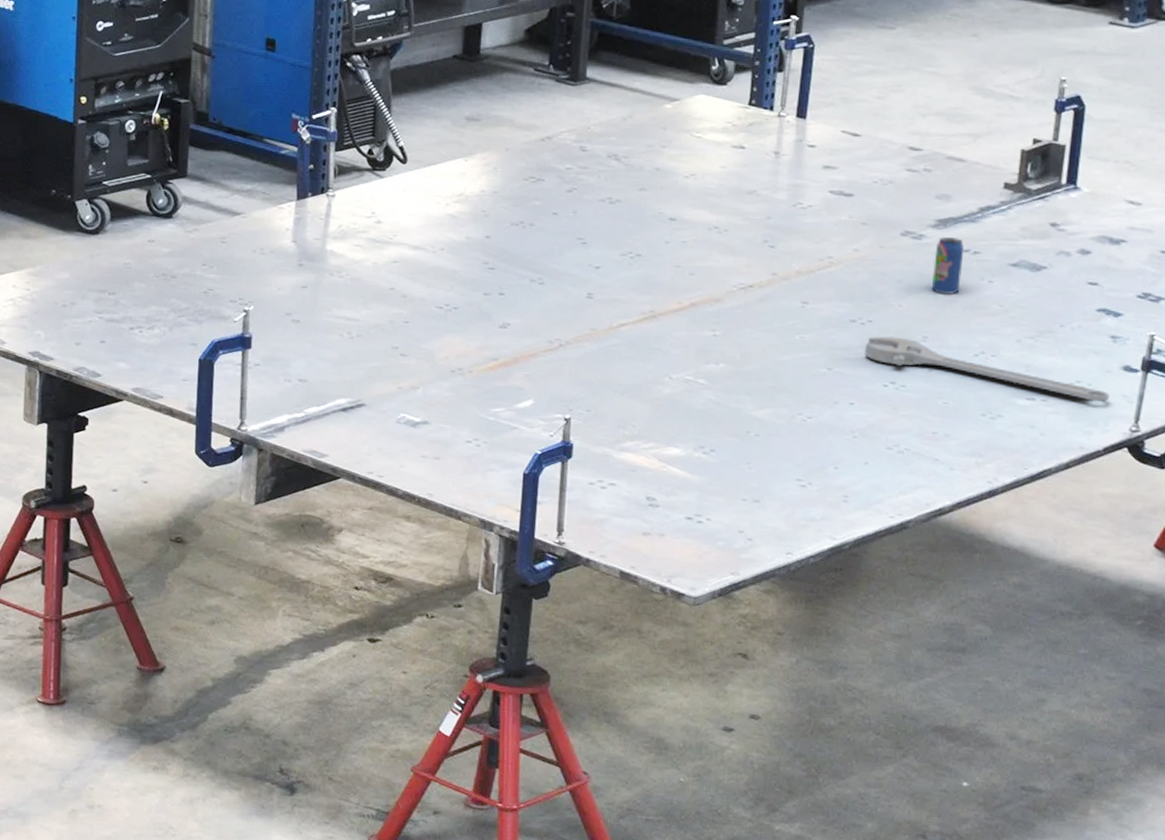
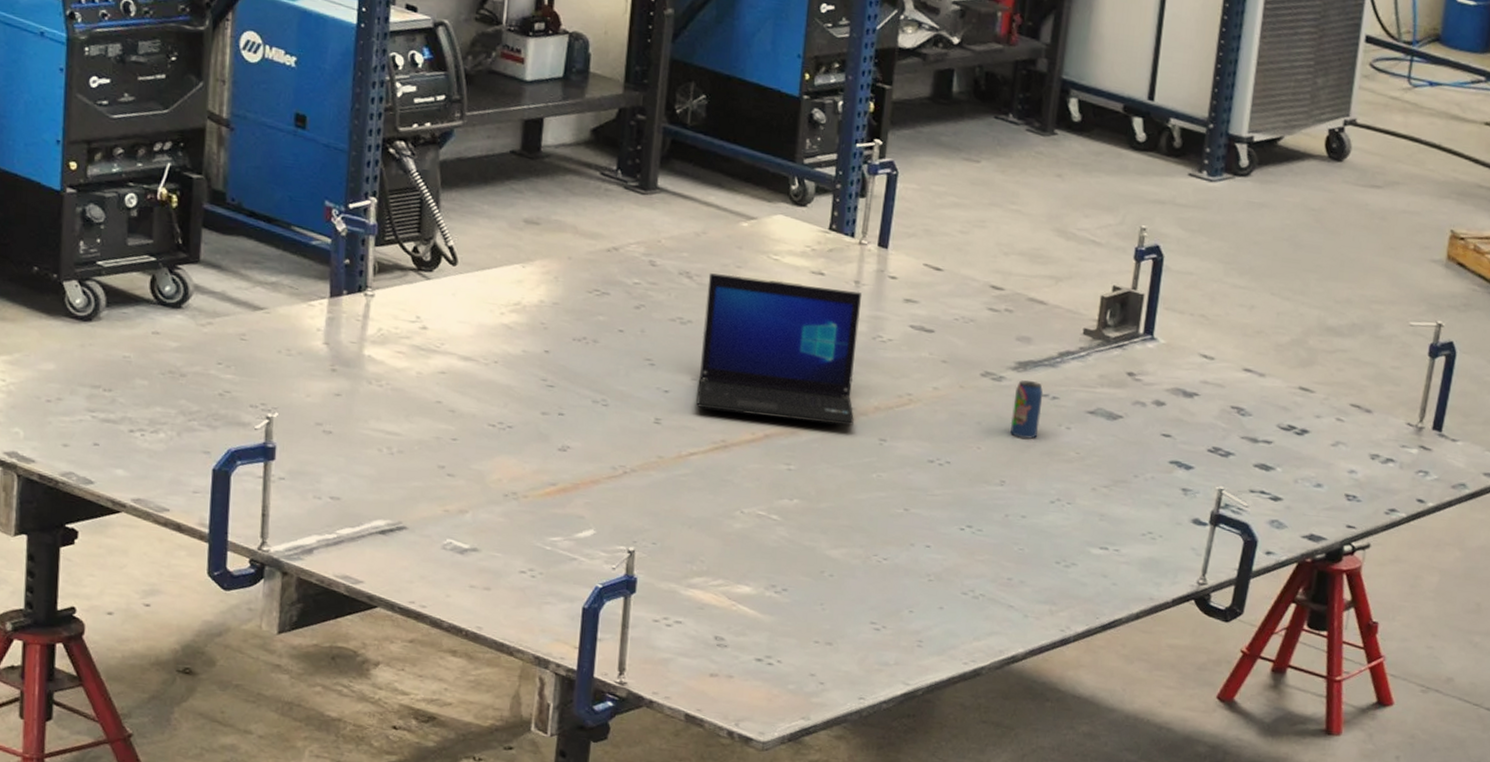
laptop: none [626,154,781,291] -> present [696,273,861,426]
adjustable wrench: present [865,336,1110,402] -> none [942,478,1179,554]

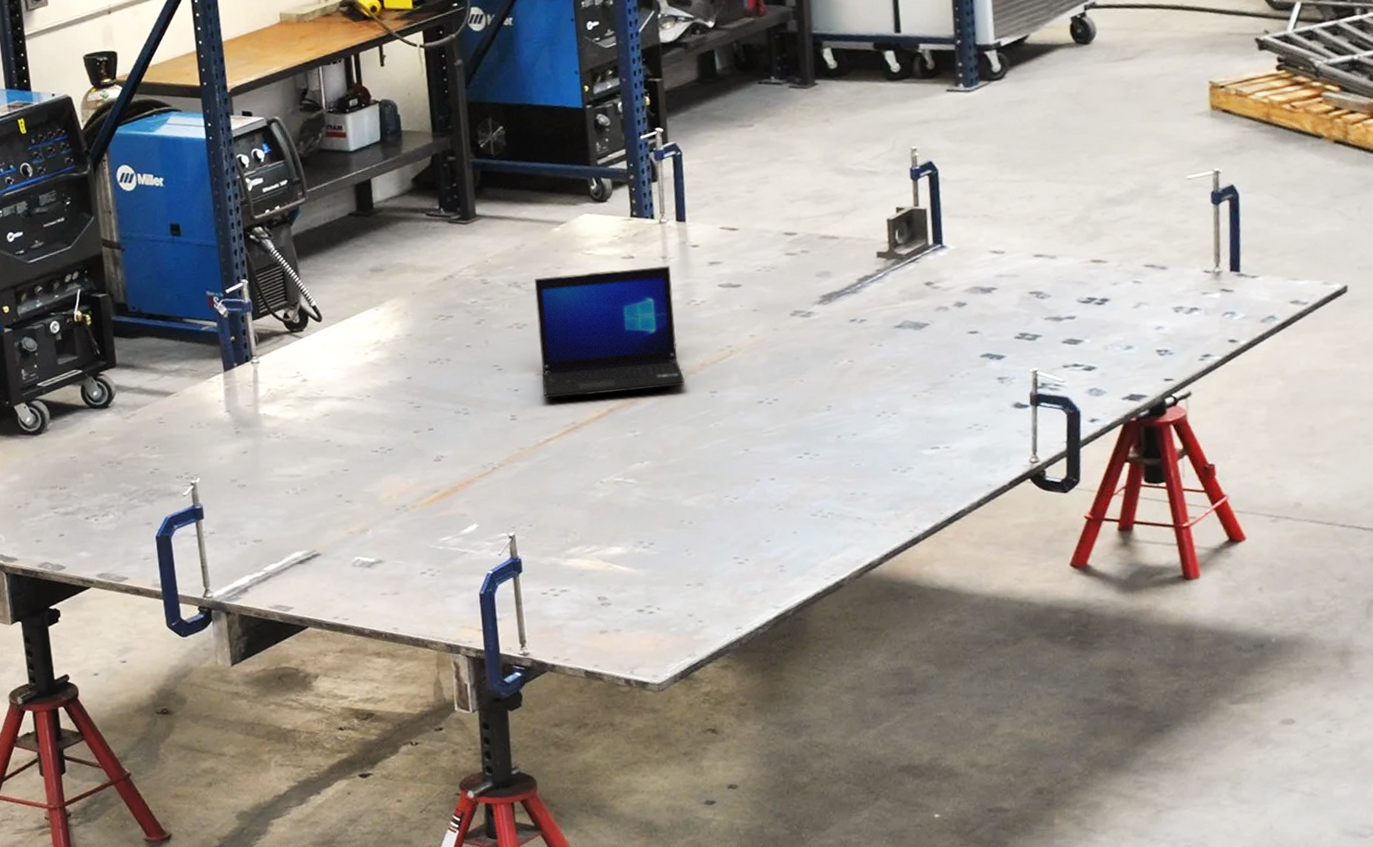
beverage can: present [1010,380,1043,439] -> none [825,310,853,364]

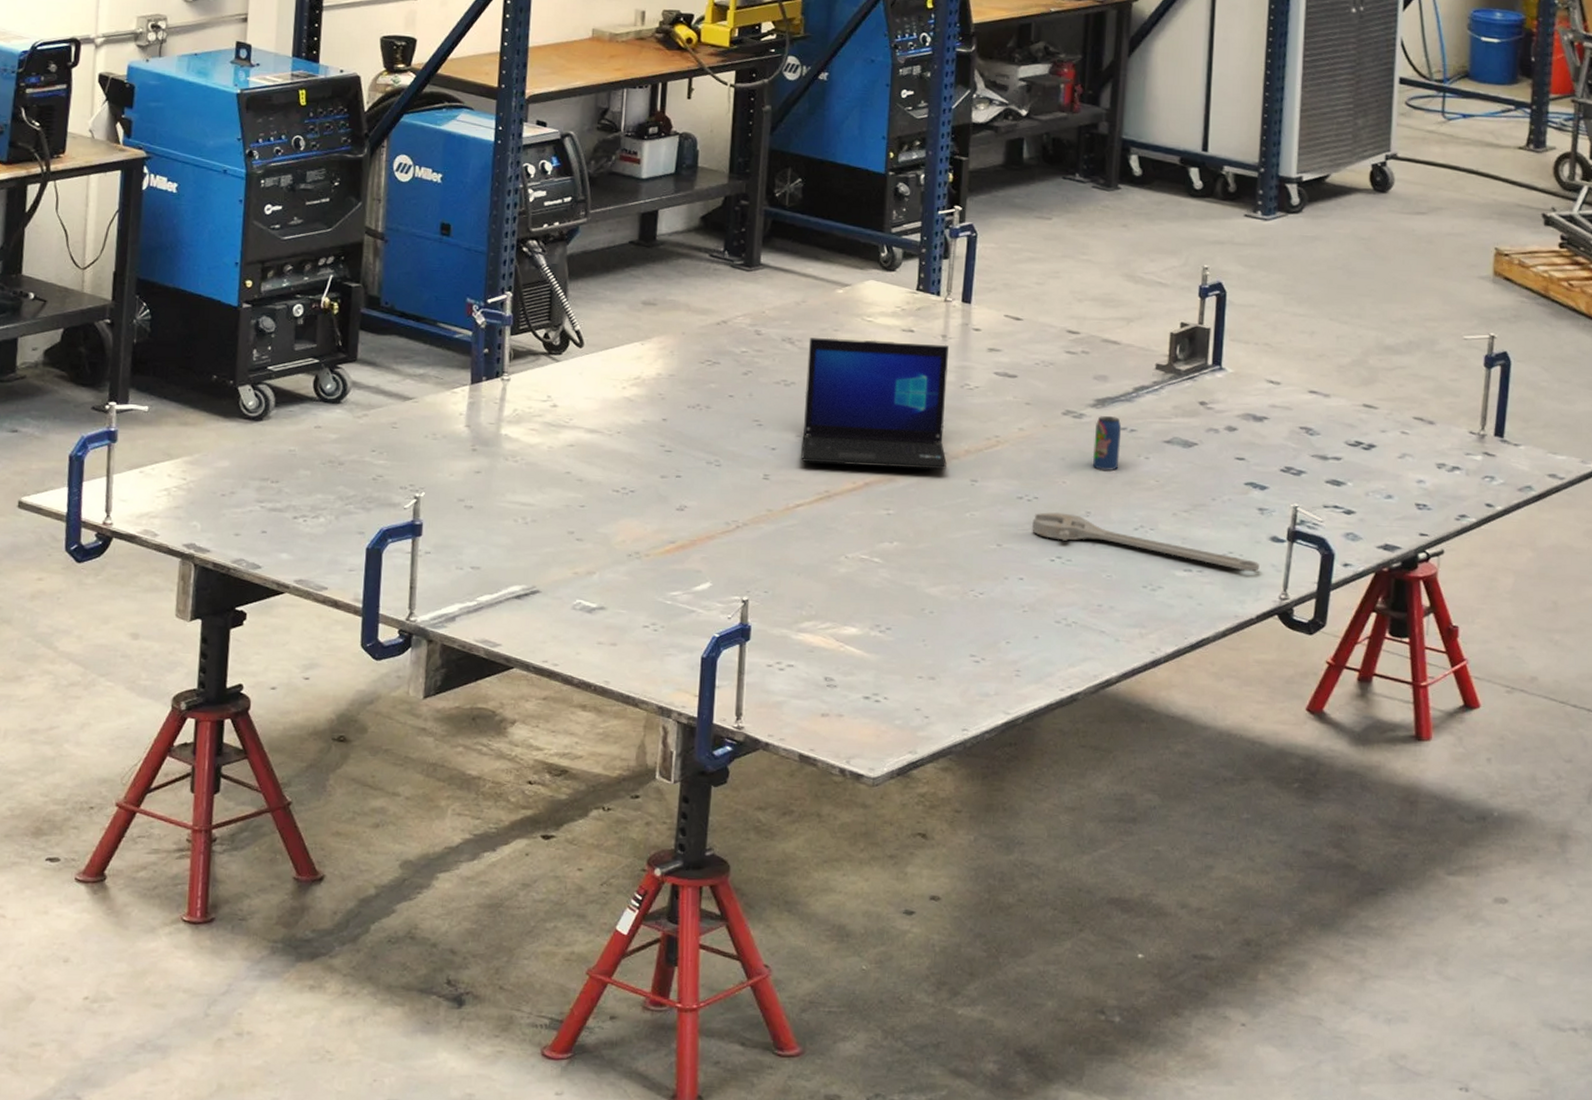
adjustable wrench: none [775,410,1006,441] -> present [1032,512,1260,572]
beverage can: none [825,310,853,364] -> present [1092,416,1122,471]

